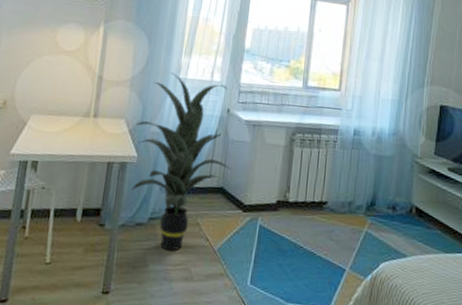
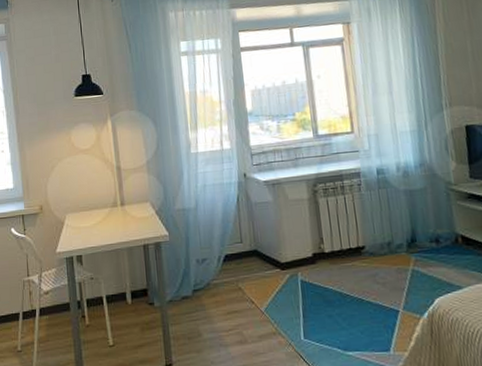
indoor plant: present [131,72,231,251] -> none [160,149,261,318]

